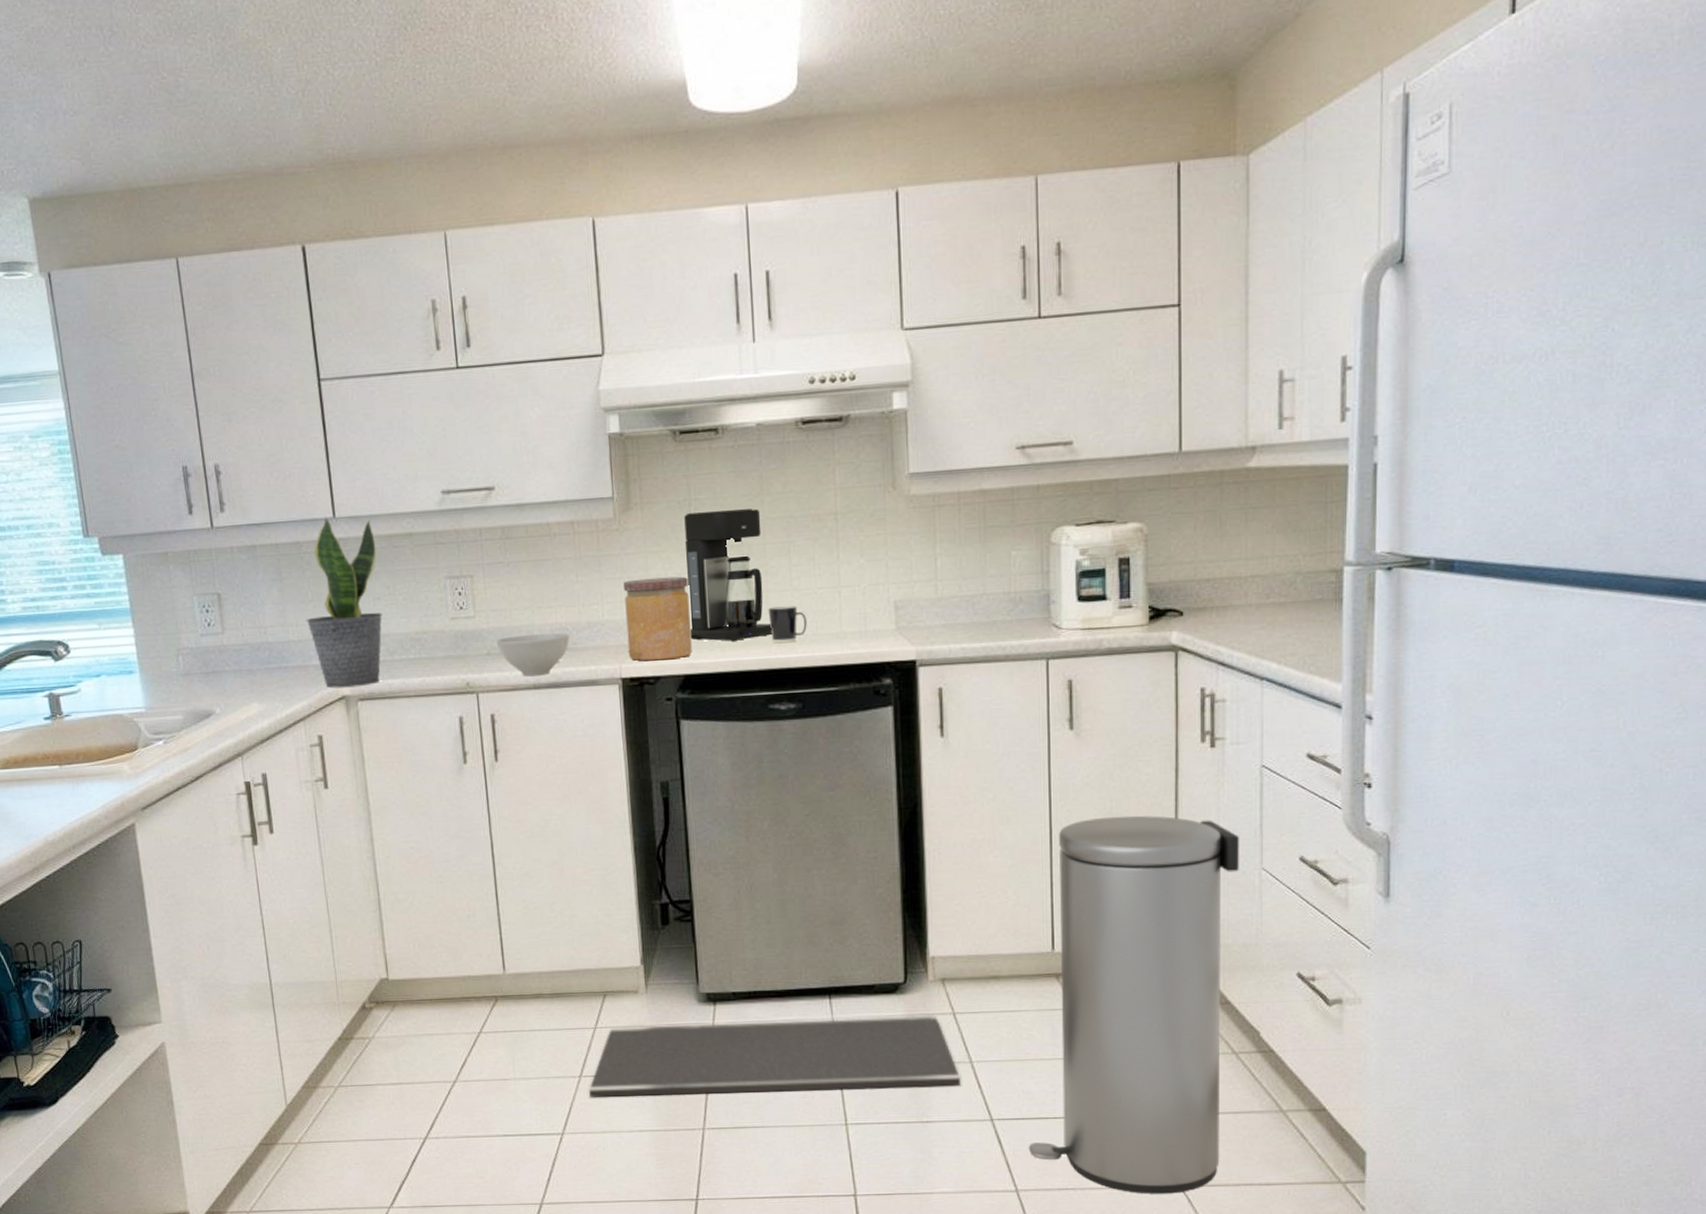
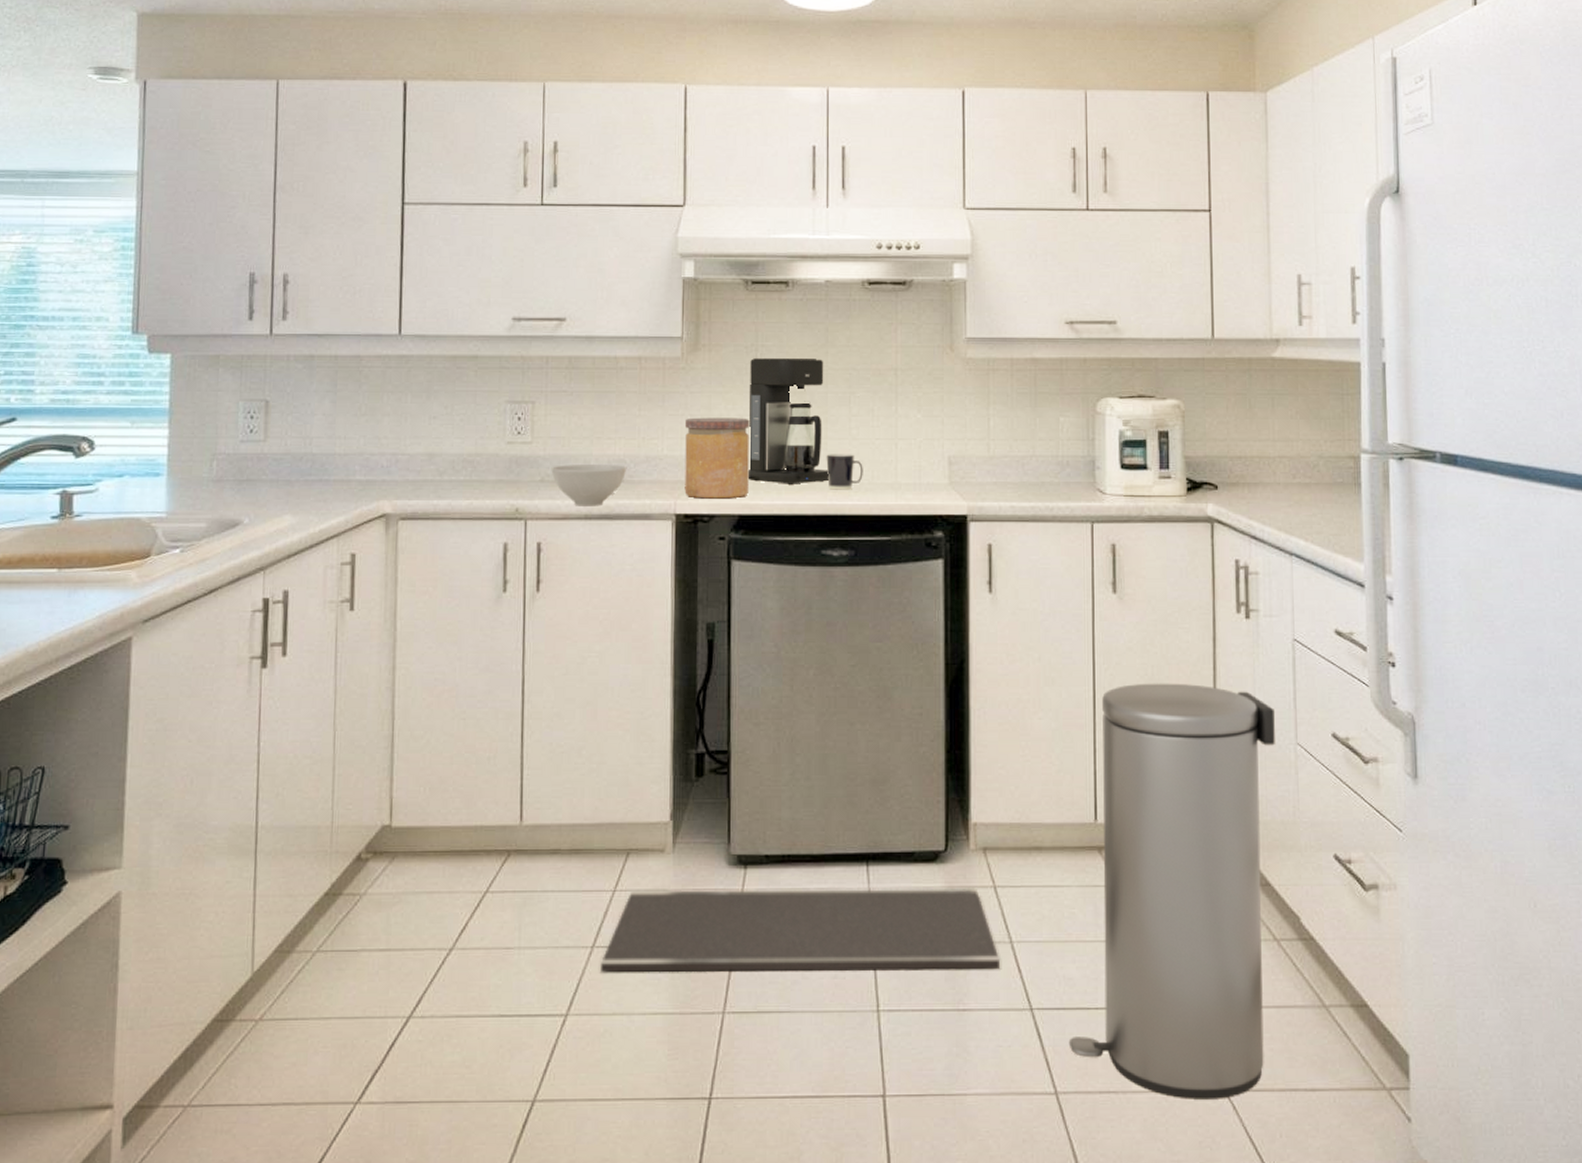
potted plant: present [306,517,382,689] -> none [355,333,439,506]

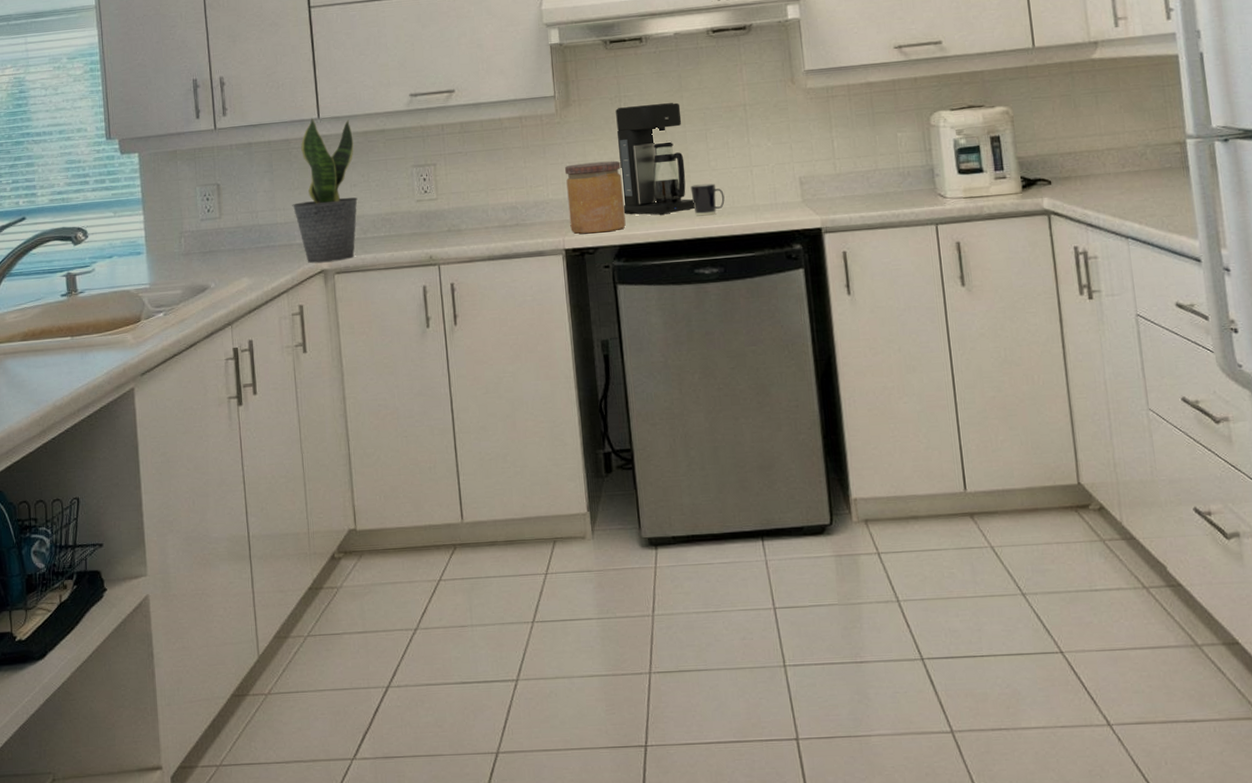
potted plant: none [355,333,439,506] -> present [292,118,358,264]
bowl: present [551,463,627,506] -> none [455,211,520,250]
door mat: present [601,887,999,973] -> none [541,555,890,643]
pedal bin: present [1068,683,1275,1099] -> none [959,362,1144,733]

